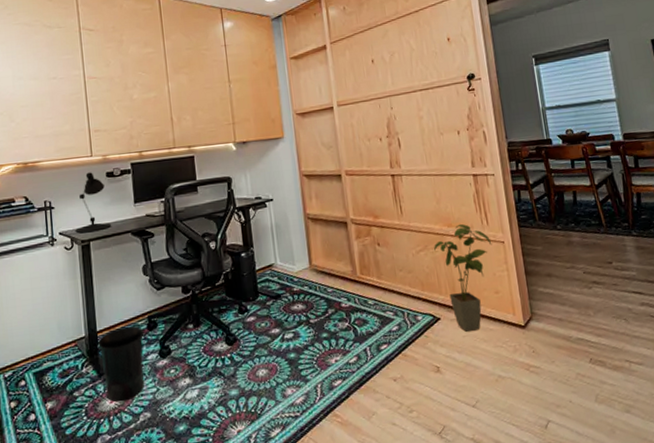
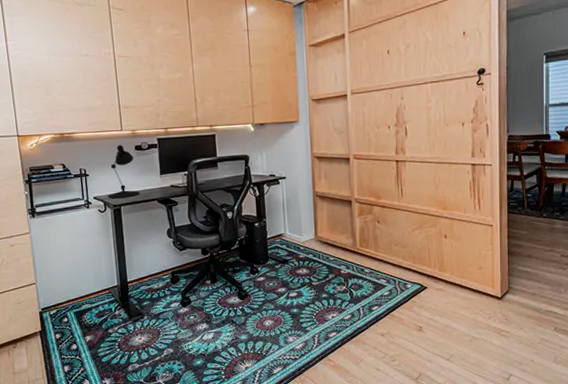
waste bin: present [98,326,144,402] -> none [128,279,168,339]
house plant: present [433,223,492,332] -> none [427,207,481,300]

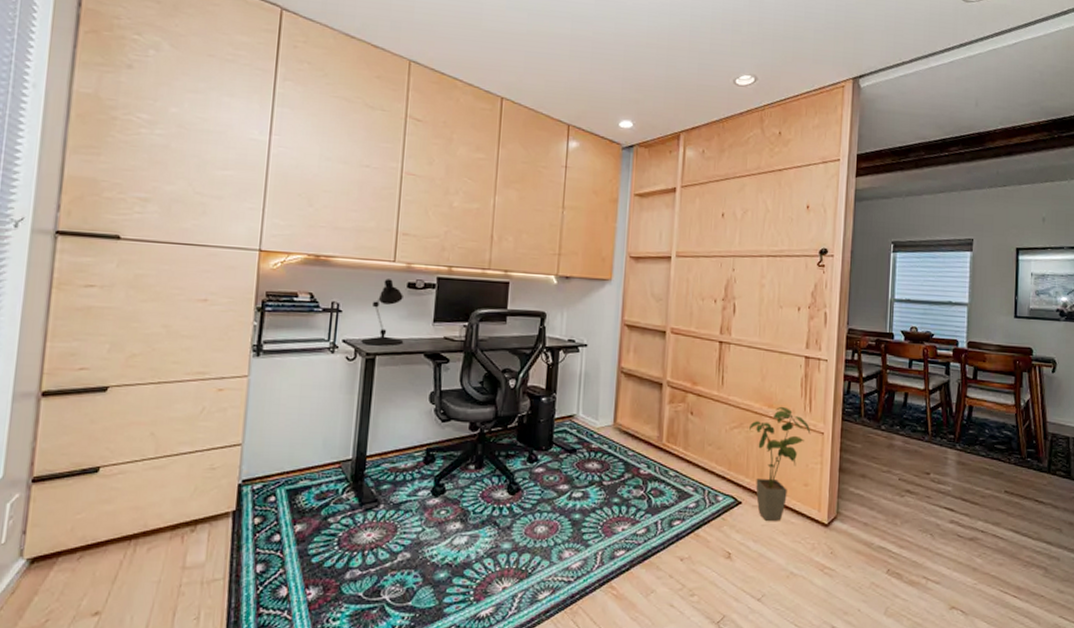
house plant: none [427,207,481,300] -> present [748,406,811,521]

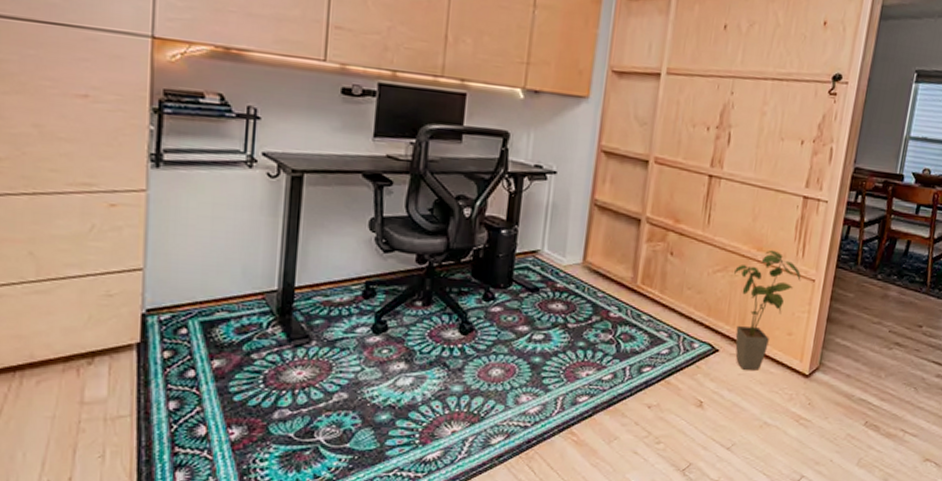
desk lamp: present [361,279,403,346] -> none [285,81,336,163]

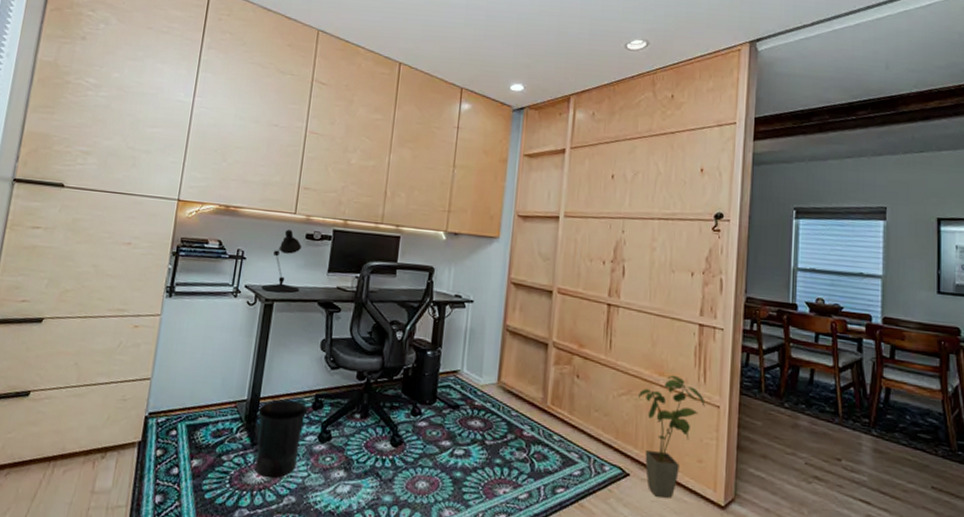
desk lamp: none [285,81,336,163] -> present [261,229,302,293]
waste bin: none [294,288,357,376] -> present [255,399,308,479]

